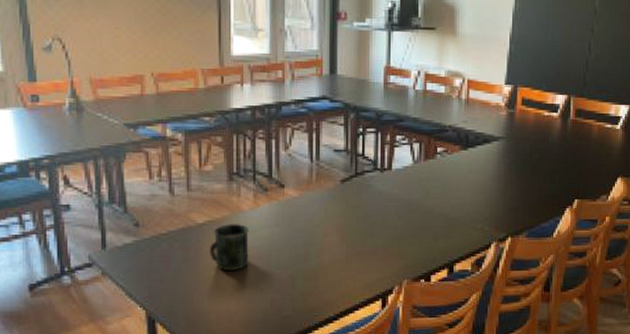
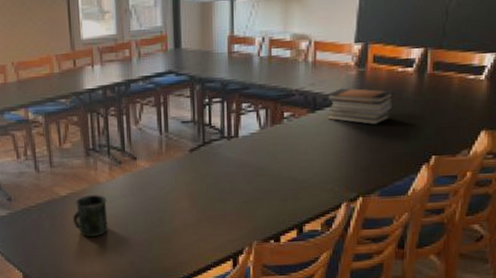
book stack: none [479,127,541,165] -> present [327,88,394,125]

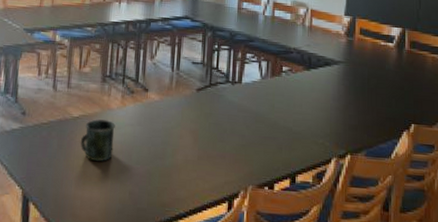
book stack: present [327,88,394,125] -> none [320,52,378,88]

